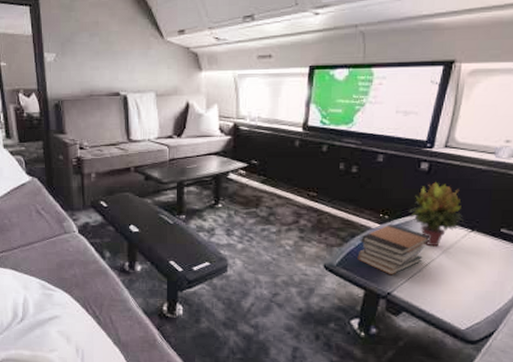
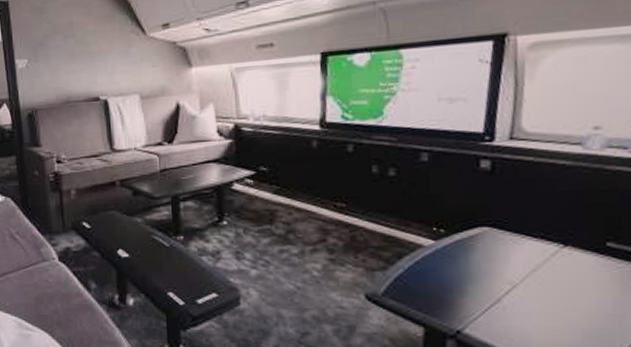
book stack: present [357,223,431,275] -> none [409,239,508,308]
potted plant: present [409,181,463,247] -> none [472,182,550,268]

